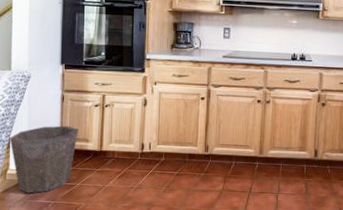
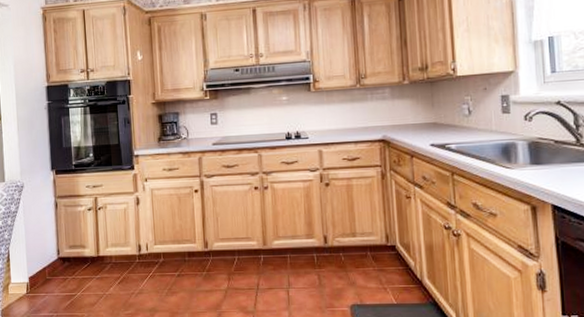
waste bin: present [9,125,79,194] -> none [8,233,75,307]

